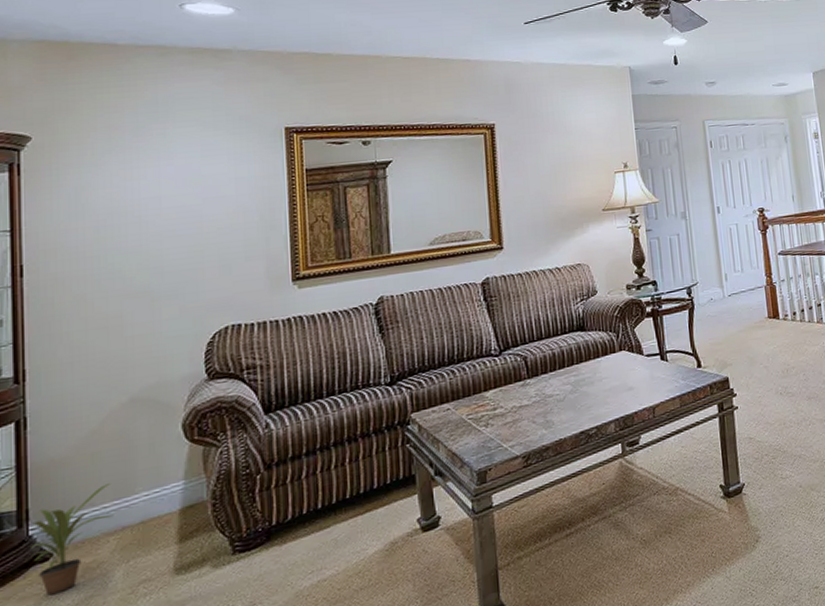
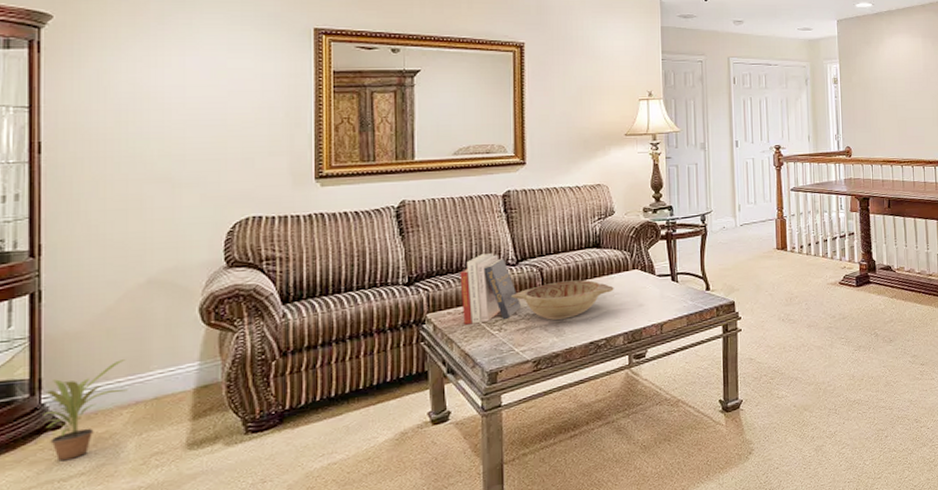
books: none [442,344,508,423] -> present [460,252,522,325]
decorative bowl: none [495,366,602,412] -> present [510,280,614,320]

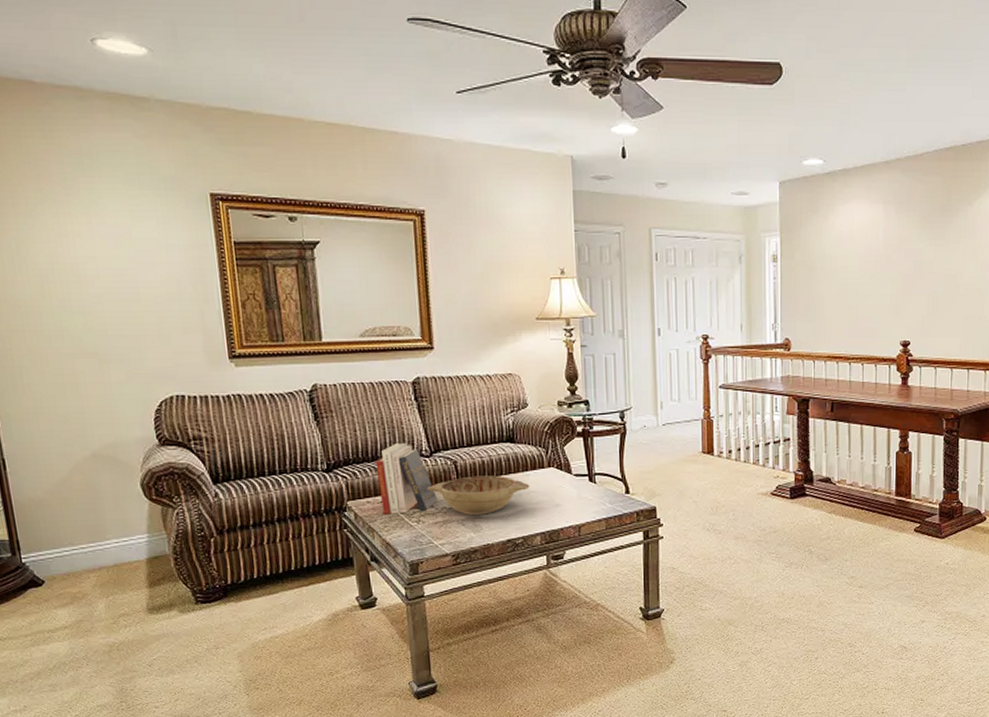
potted plant: present [43,359,128,462] -> none [25,528,91,615]

